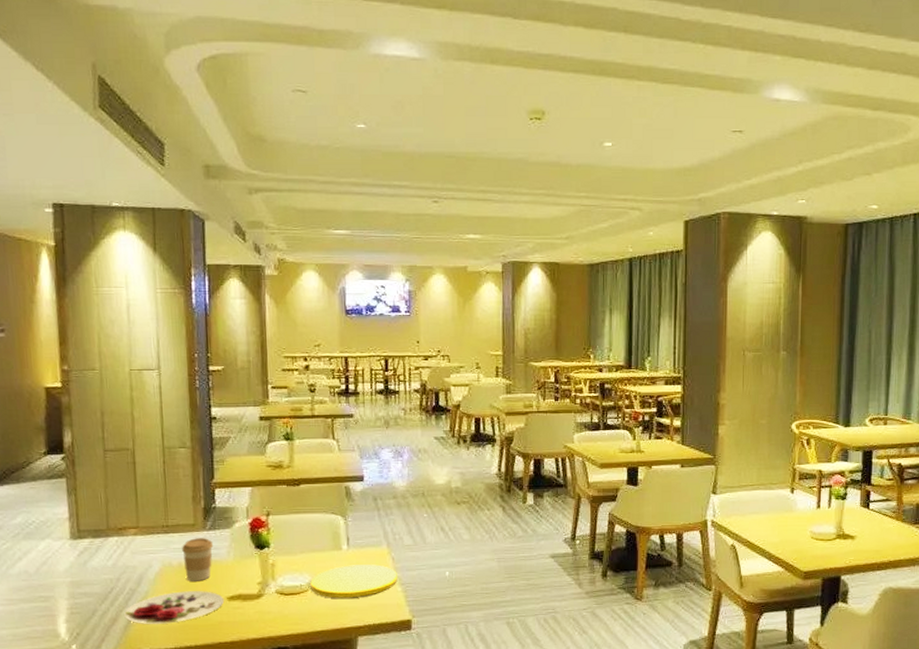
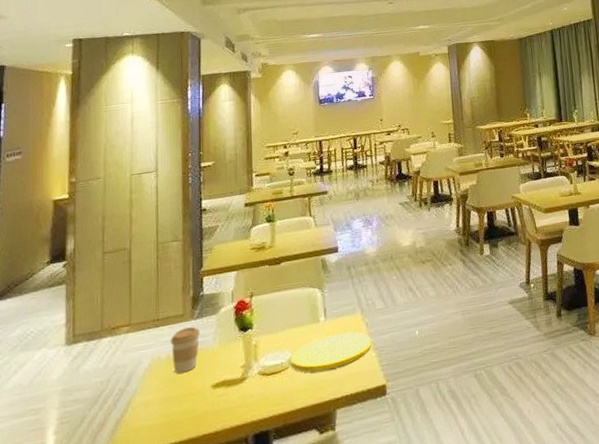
plate: present [124,591,225,624] -> none [112,381,210,426]

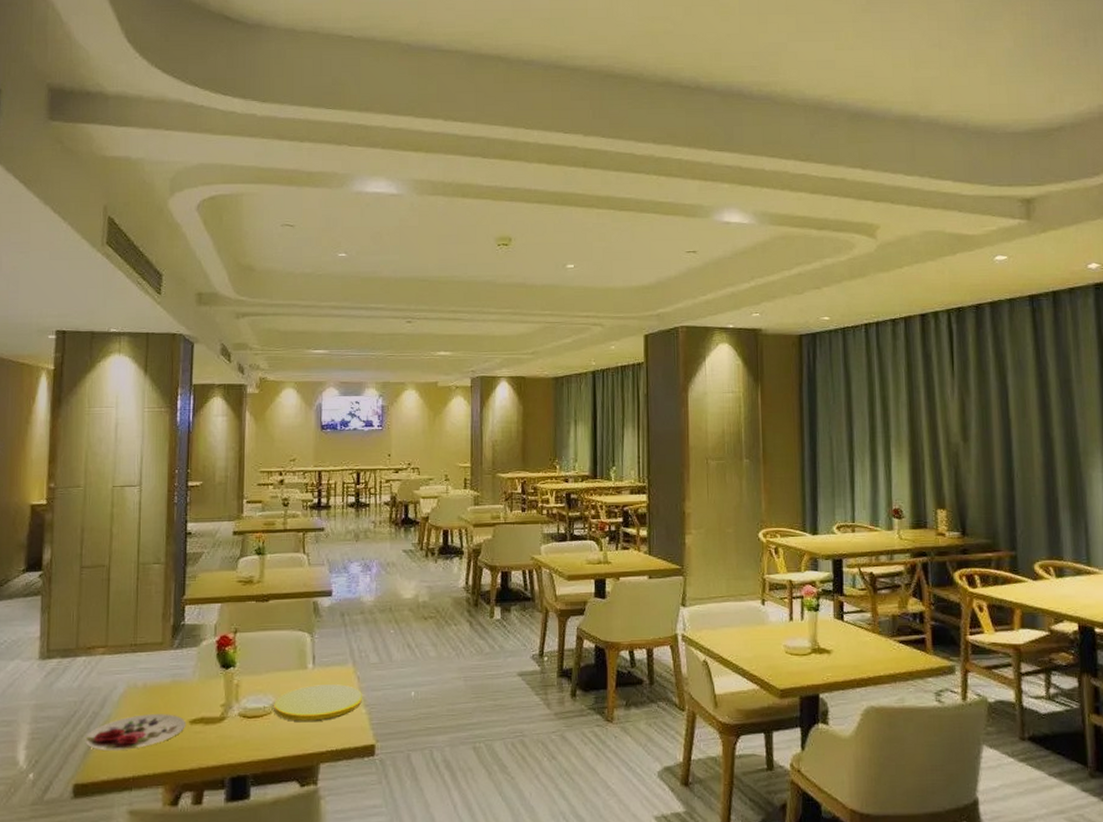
plate: none [112,381,210,426] -> present [85,714,187,750]
coffee cup: present [171,326,201,374] -> none [148,657,180,704]

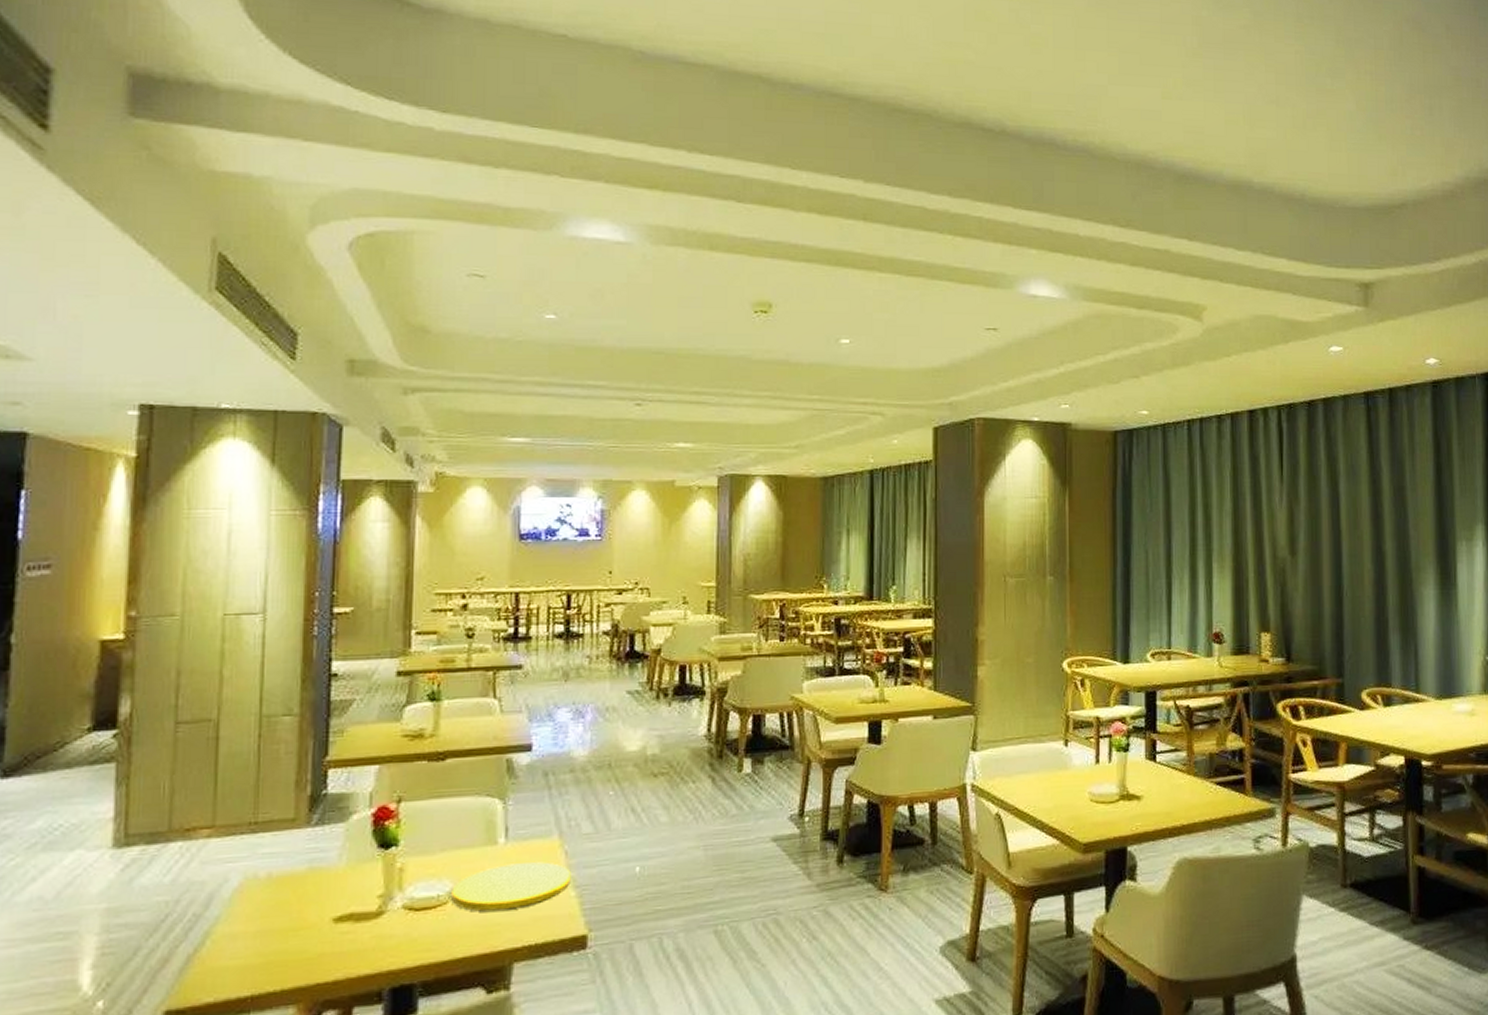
plate: present [85,714,187,750] -> none [181,911,329,964]

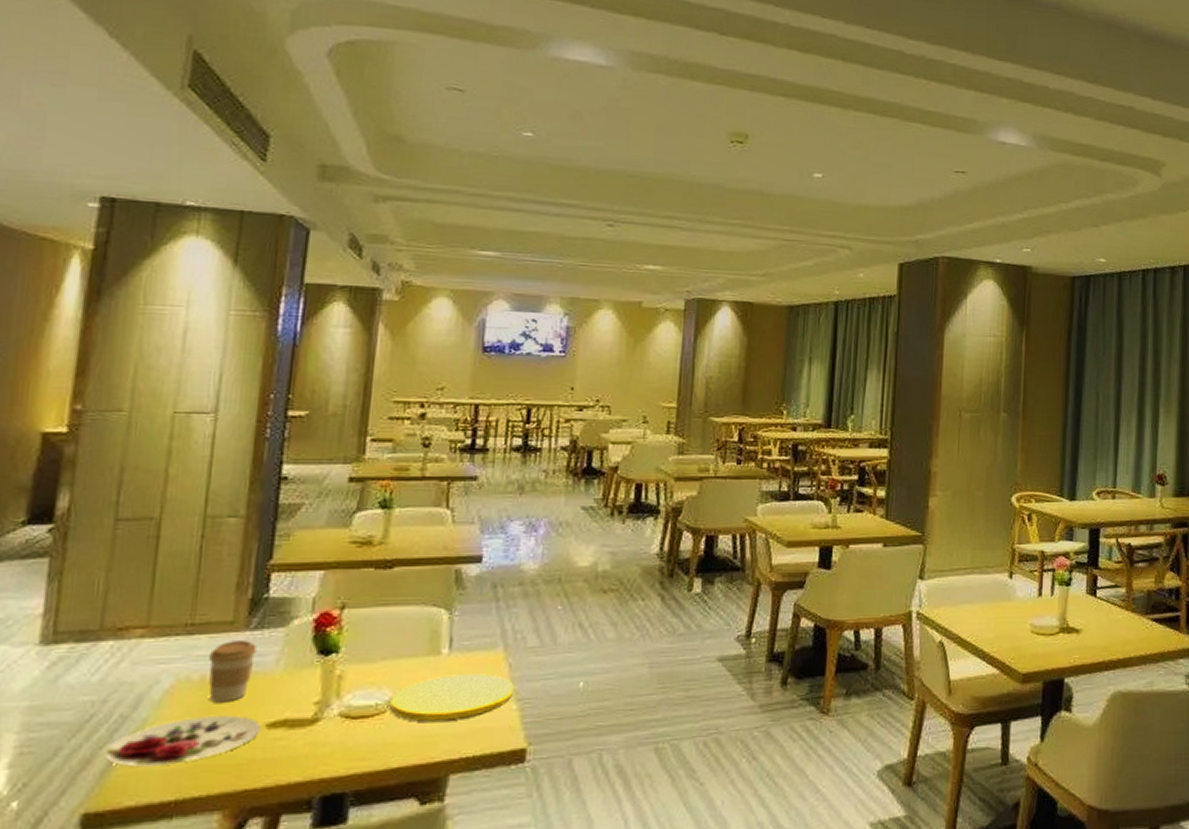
plate: none [181,911,329,964] -> present [104,715,262,767]
coffee cup: none [274,837,320,899] -> present [209,640,258,703]

